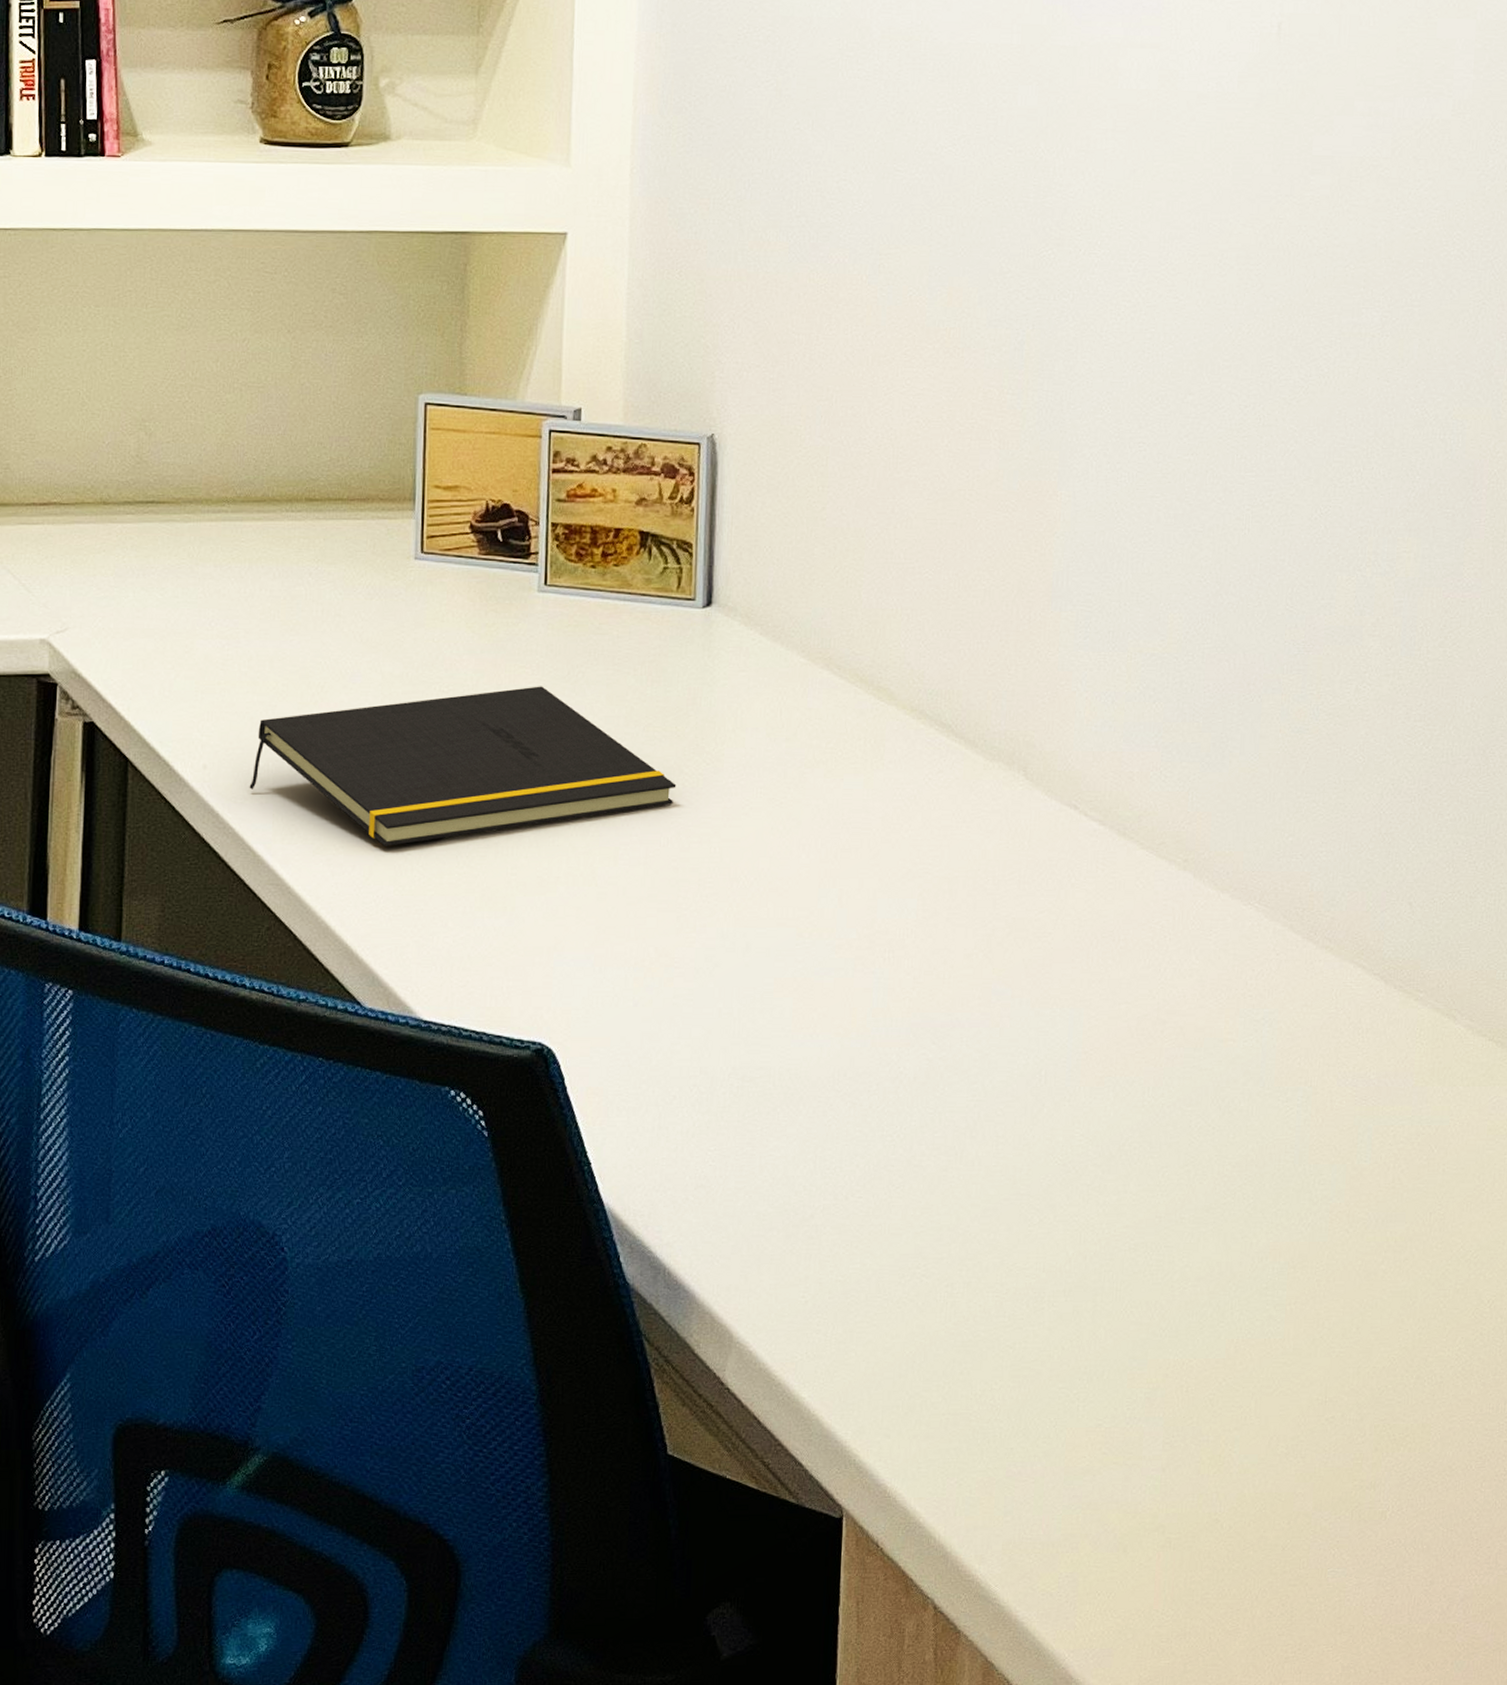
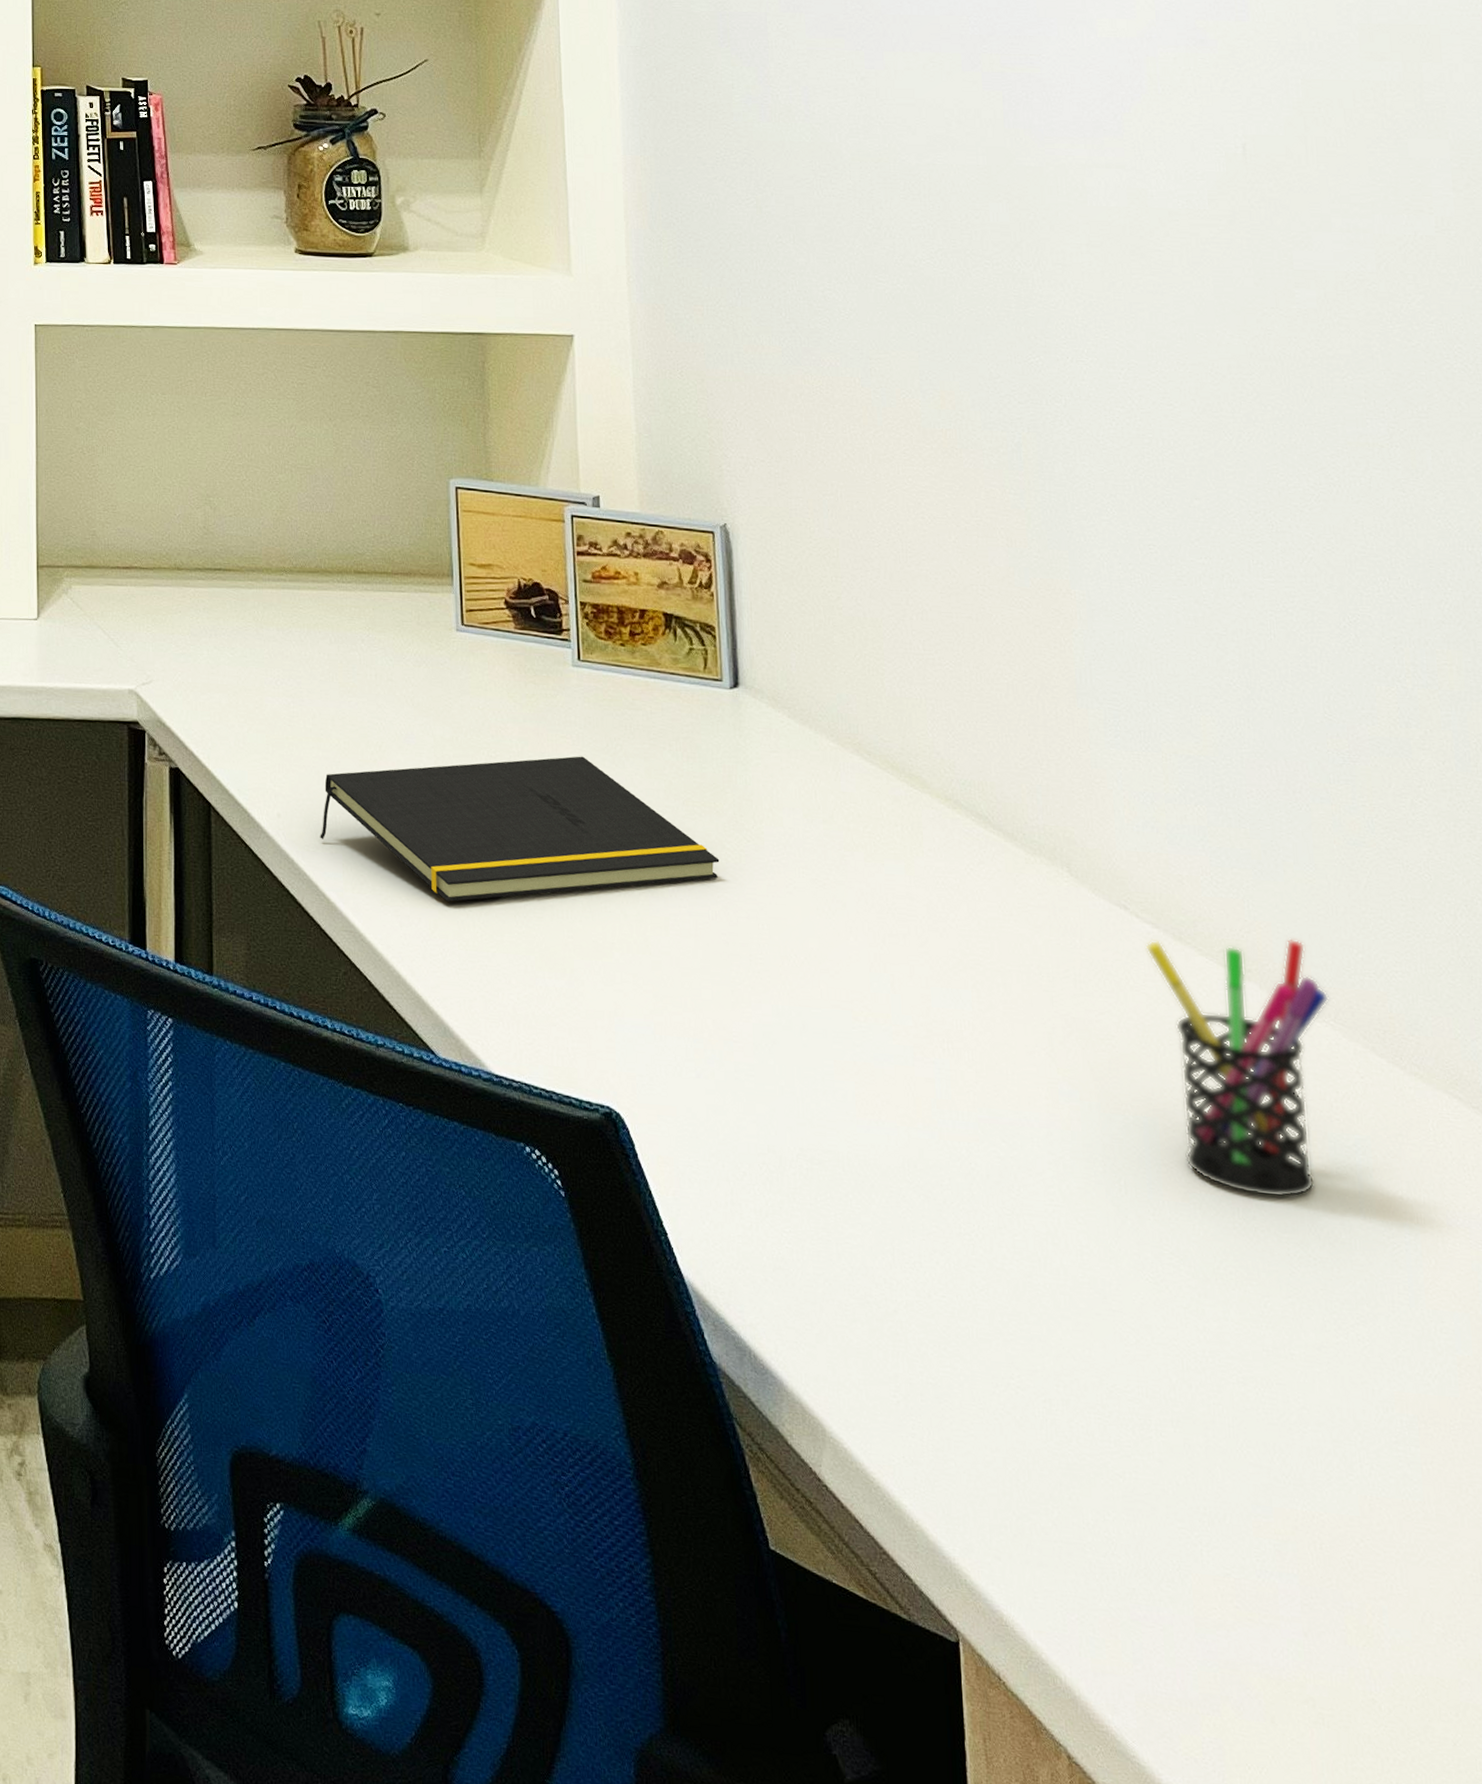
pen holder: none [1090,827,1257,1074] -> present [1145,938,1329,1198]

